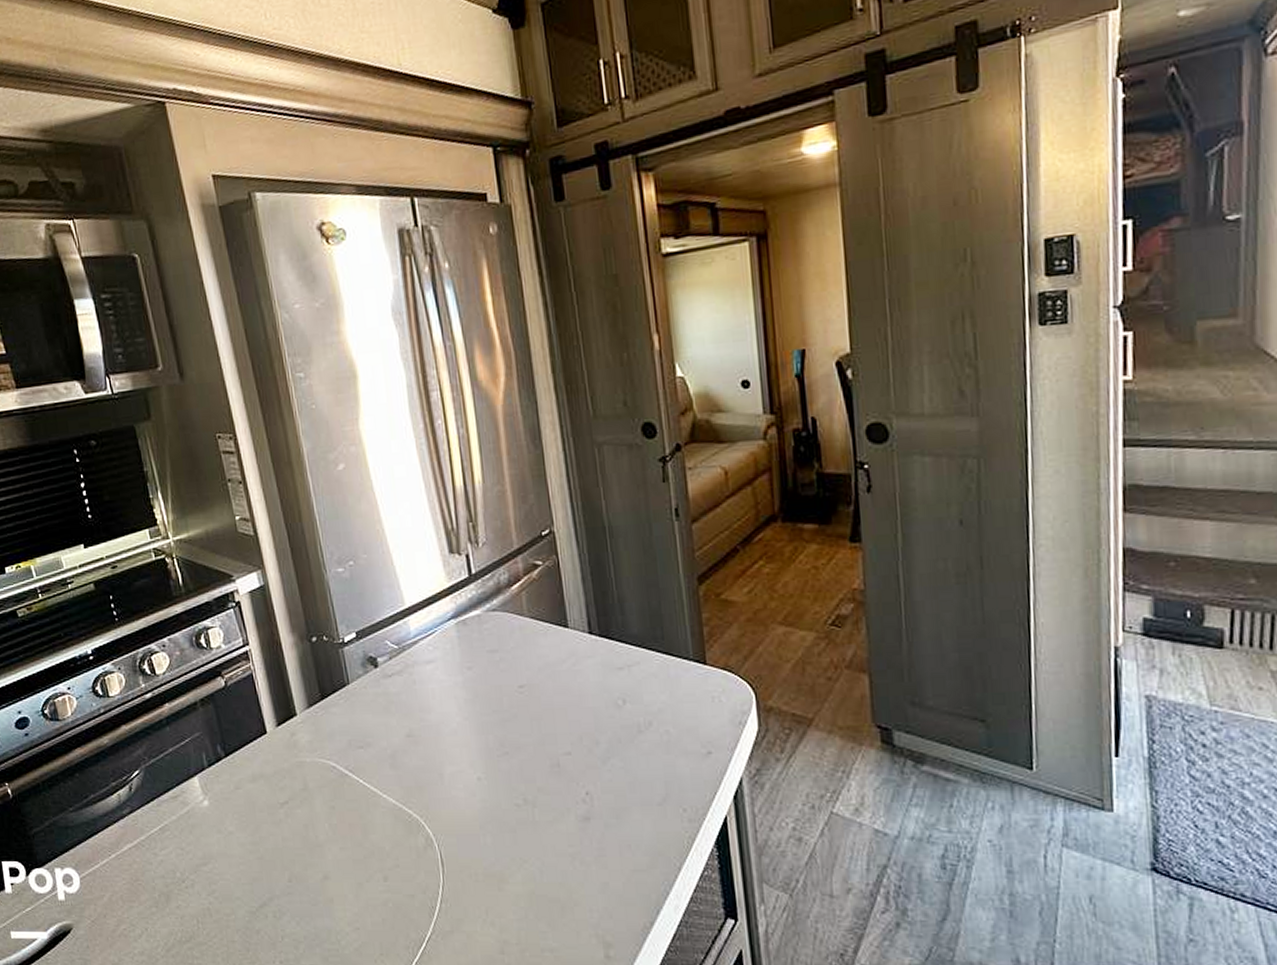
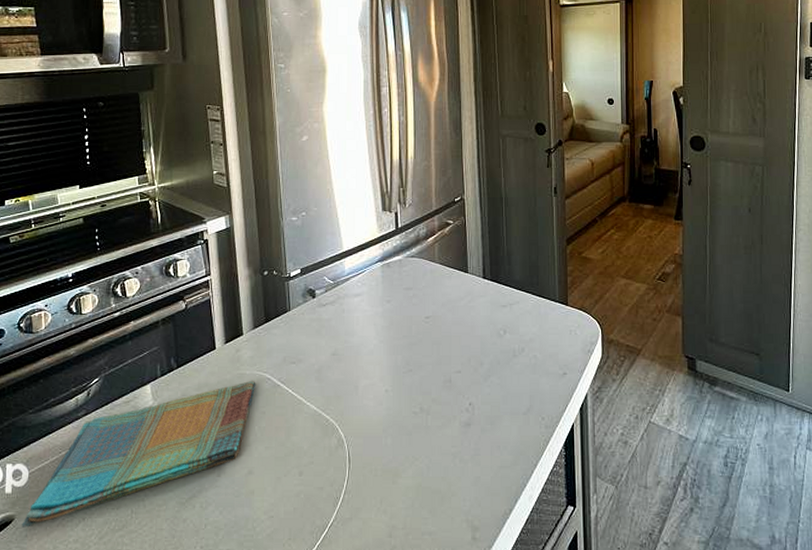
dish towel: none [81,769,320,938] -> present [21,380,256,528]

